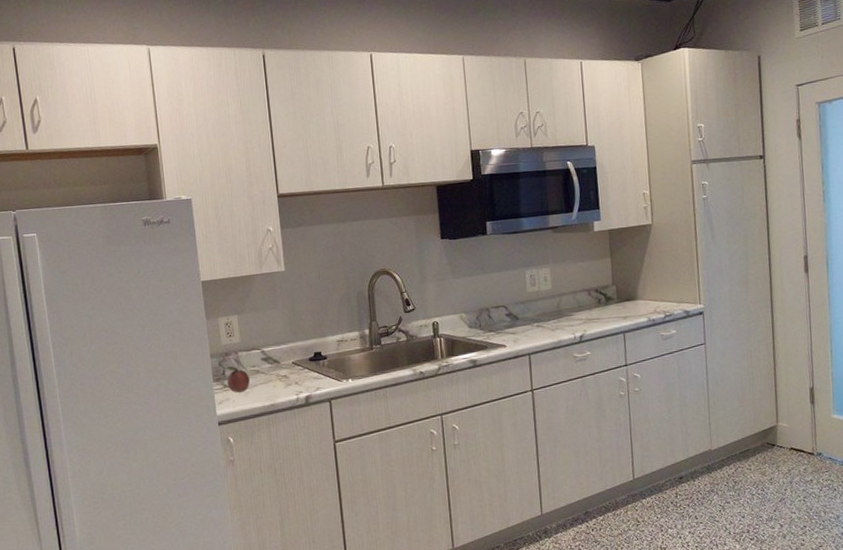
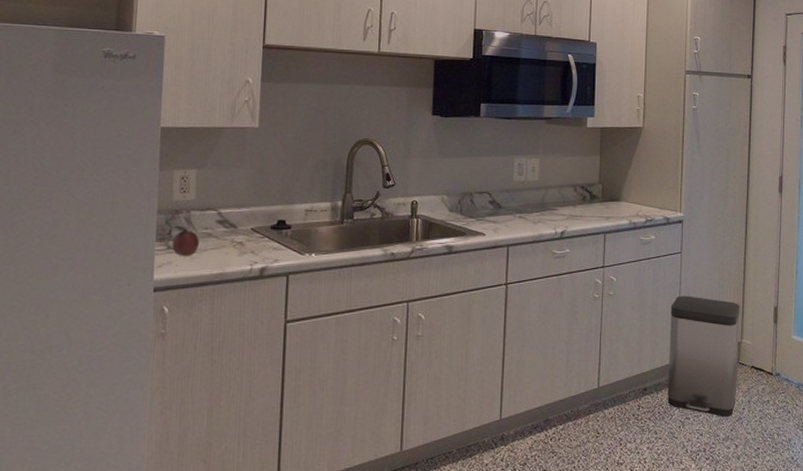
pedal bin: none [699,384,777,499] -> present [667,295,740,417]

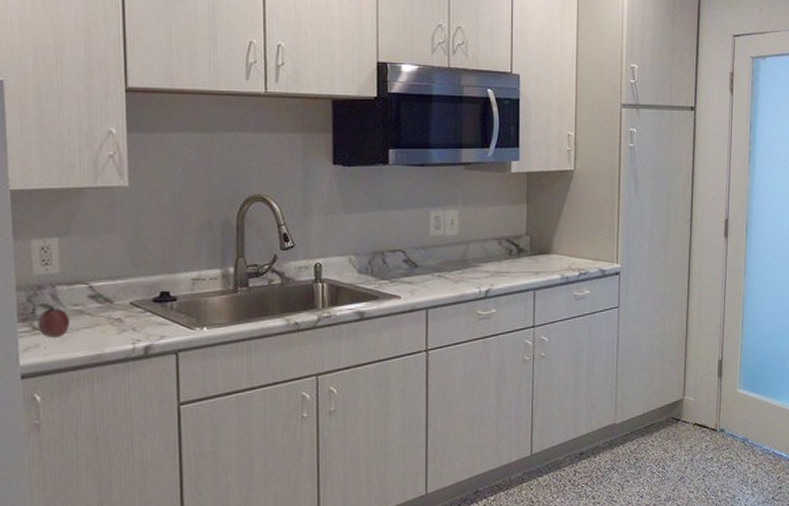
pedal bin: present [667,295,740,417] -> none [605,353,682,477]

